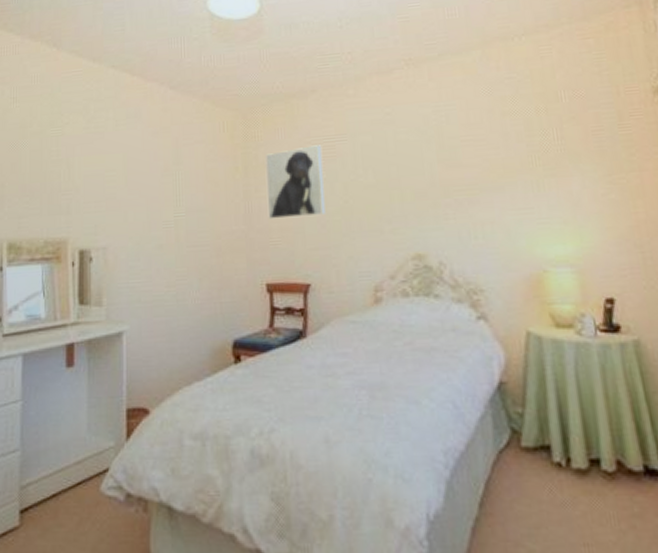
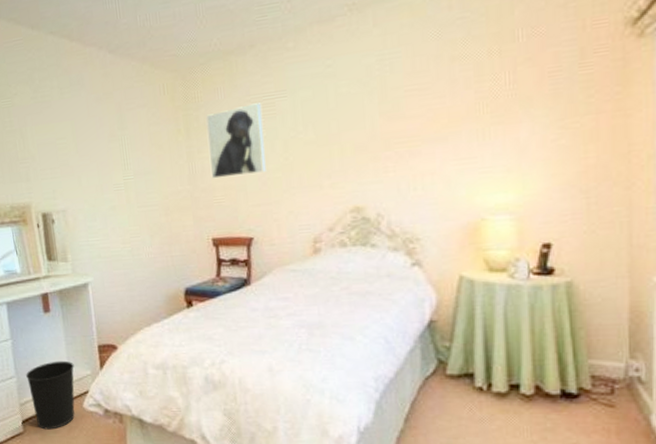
wastebasket: none [34,428,95,522] -> present [26,360,75,430]

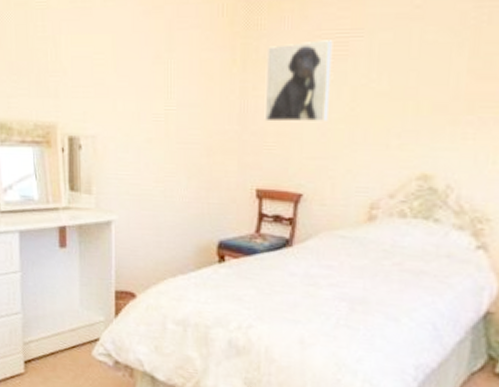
wastebasket: present [26,360,75,430] -> none [33,301,87,375]

